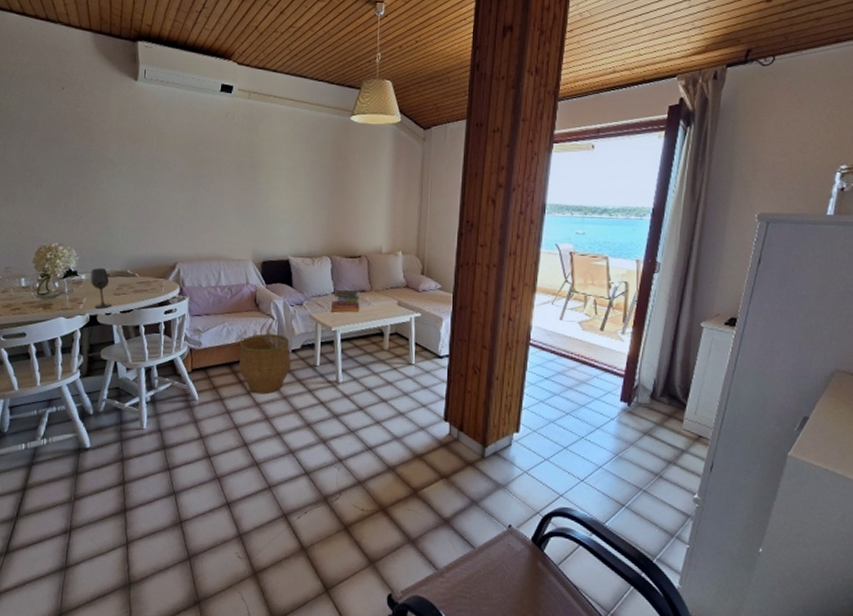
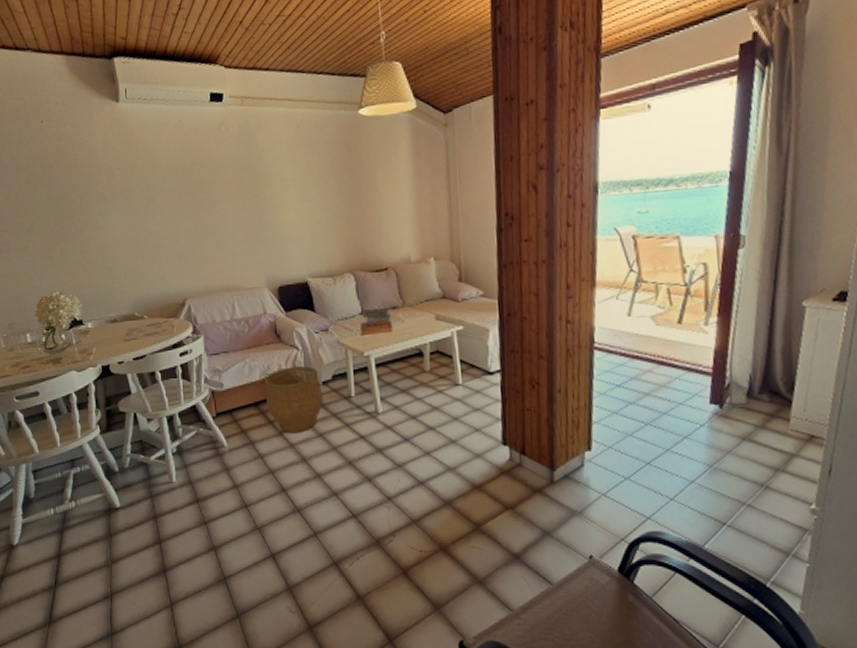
wine glass: present [90,268,112,309] -> none [97,314,123,358]

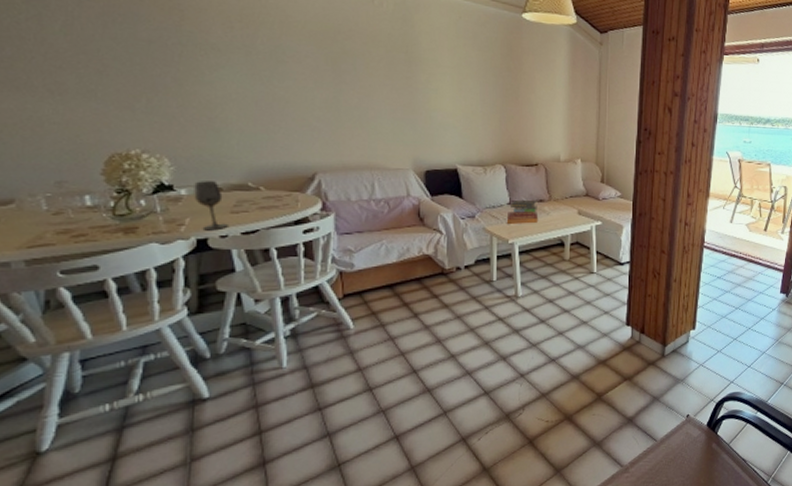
wine glass: none [97,314,123,358] -> present [194,181,228,231]
basket: present [264,366,323,434] -> none [402,250,464,316]

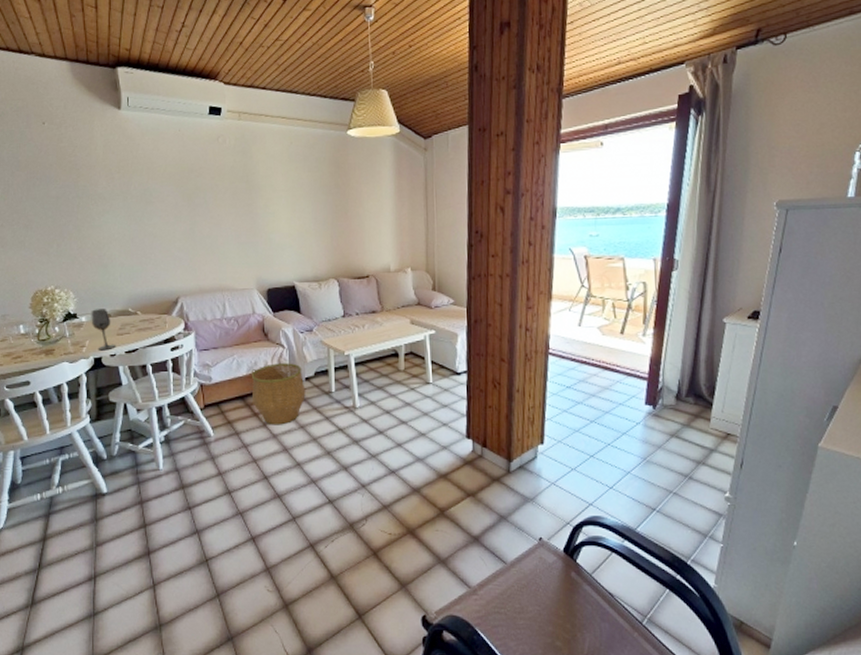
basket: none [402,250,464,316] -> present [251,363,306,425]
books: present [506,201,539,224] -> none [341,312,372,336]

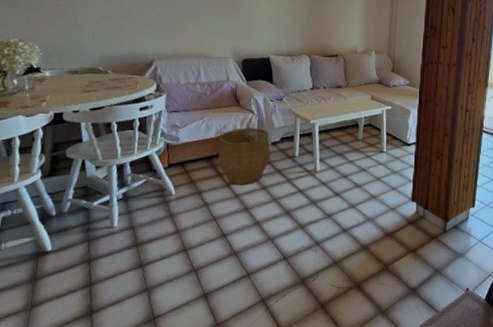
wine glass: present [91,309,115,351] -> none [55,65,80,107]

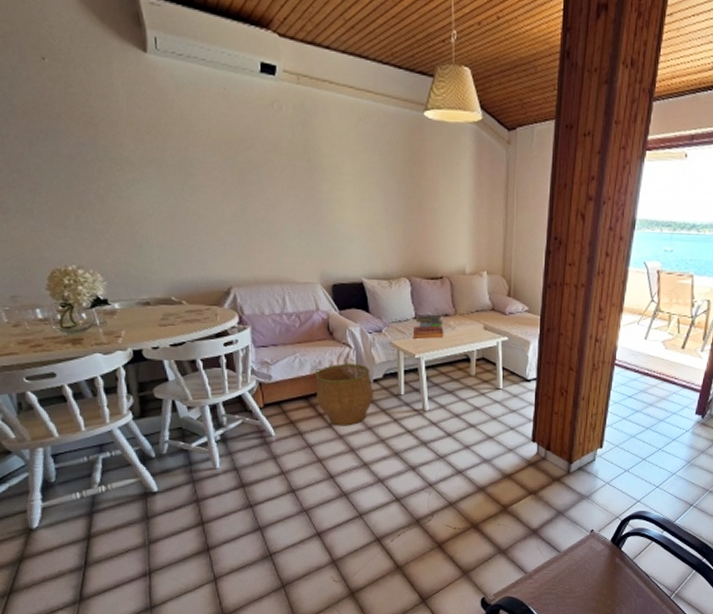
books: none [309,86,337,107] -> present [412,315,444,339]

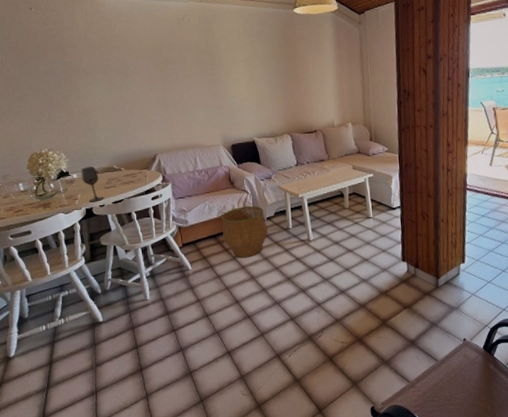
wine glass: none [125,295,158,343] -> present [81,167,104,203]
books: present [412,315,444,339] -> none [295,161,321,182]

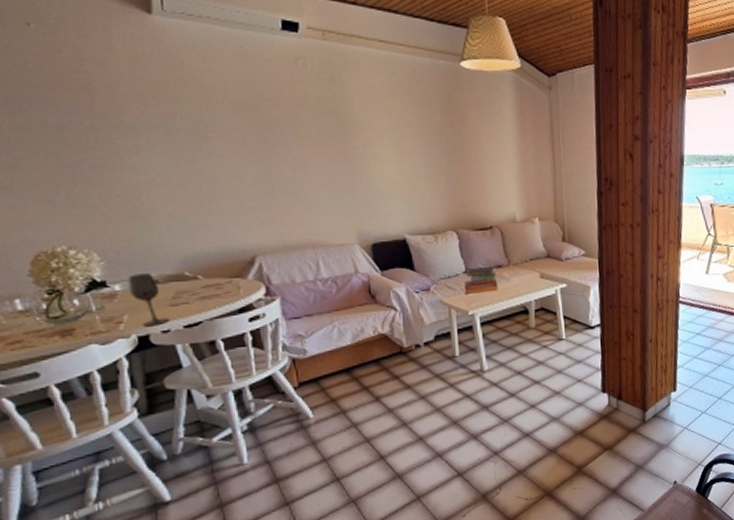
basket: present [221,206,268,258] -> none [356,327,425,399]
books: none [295,161,321,182] -> present [463,267,499,294]

